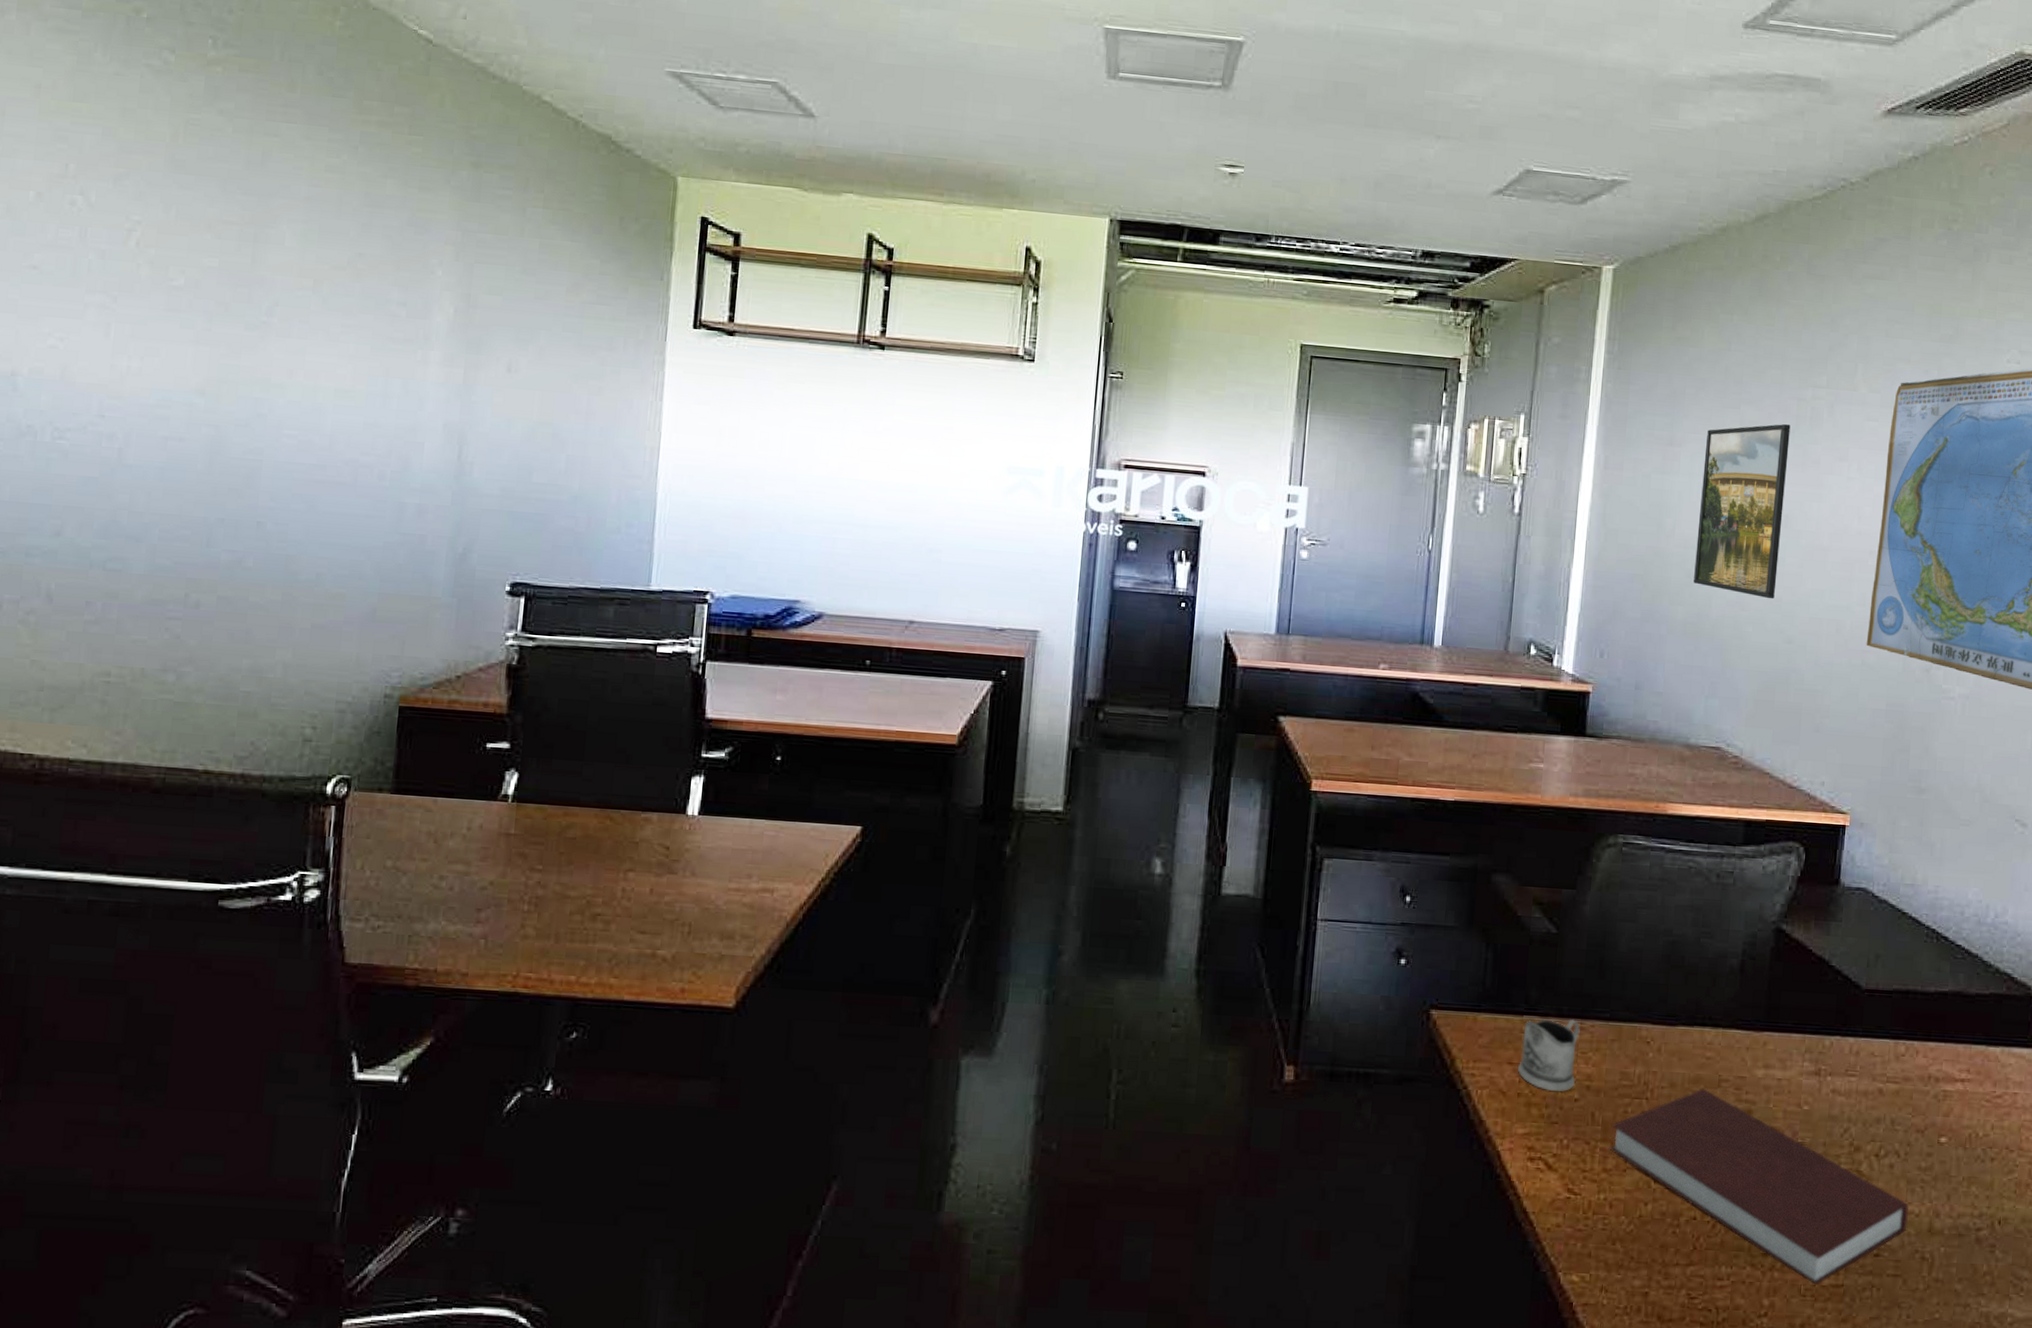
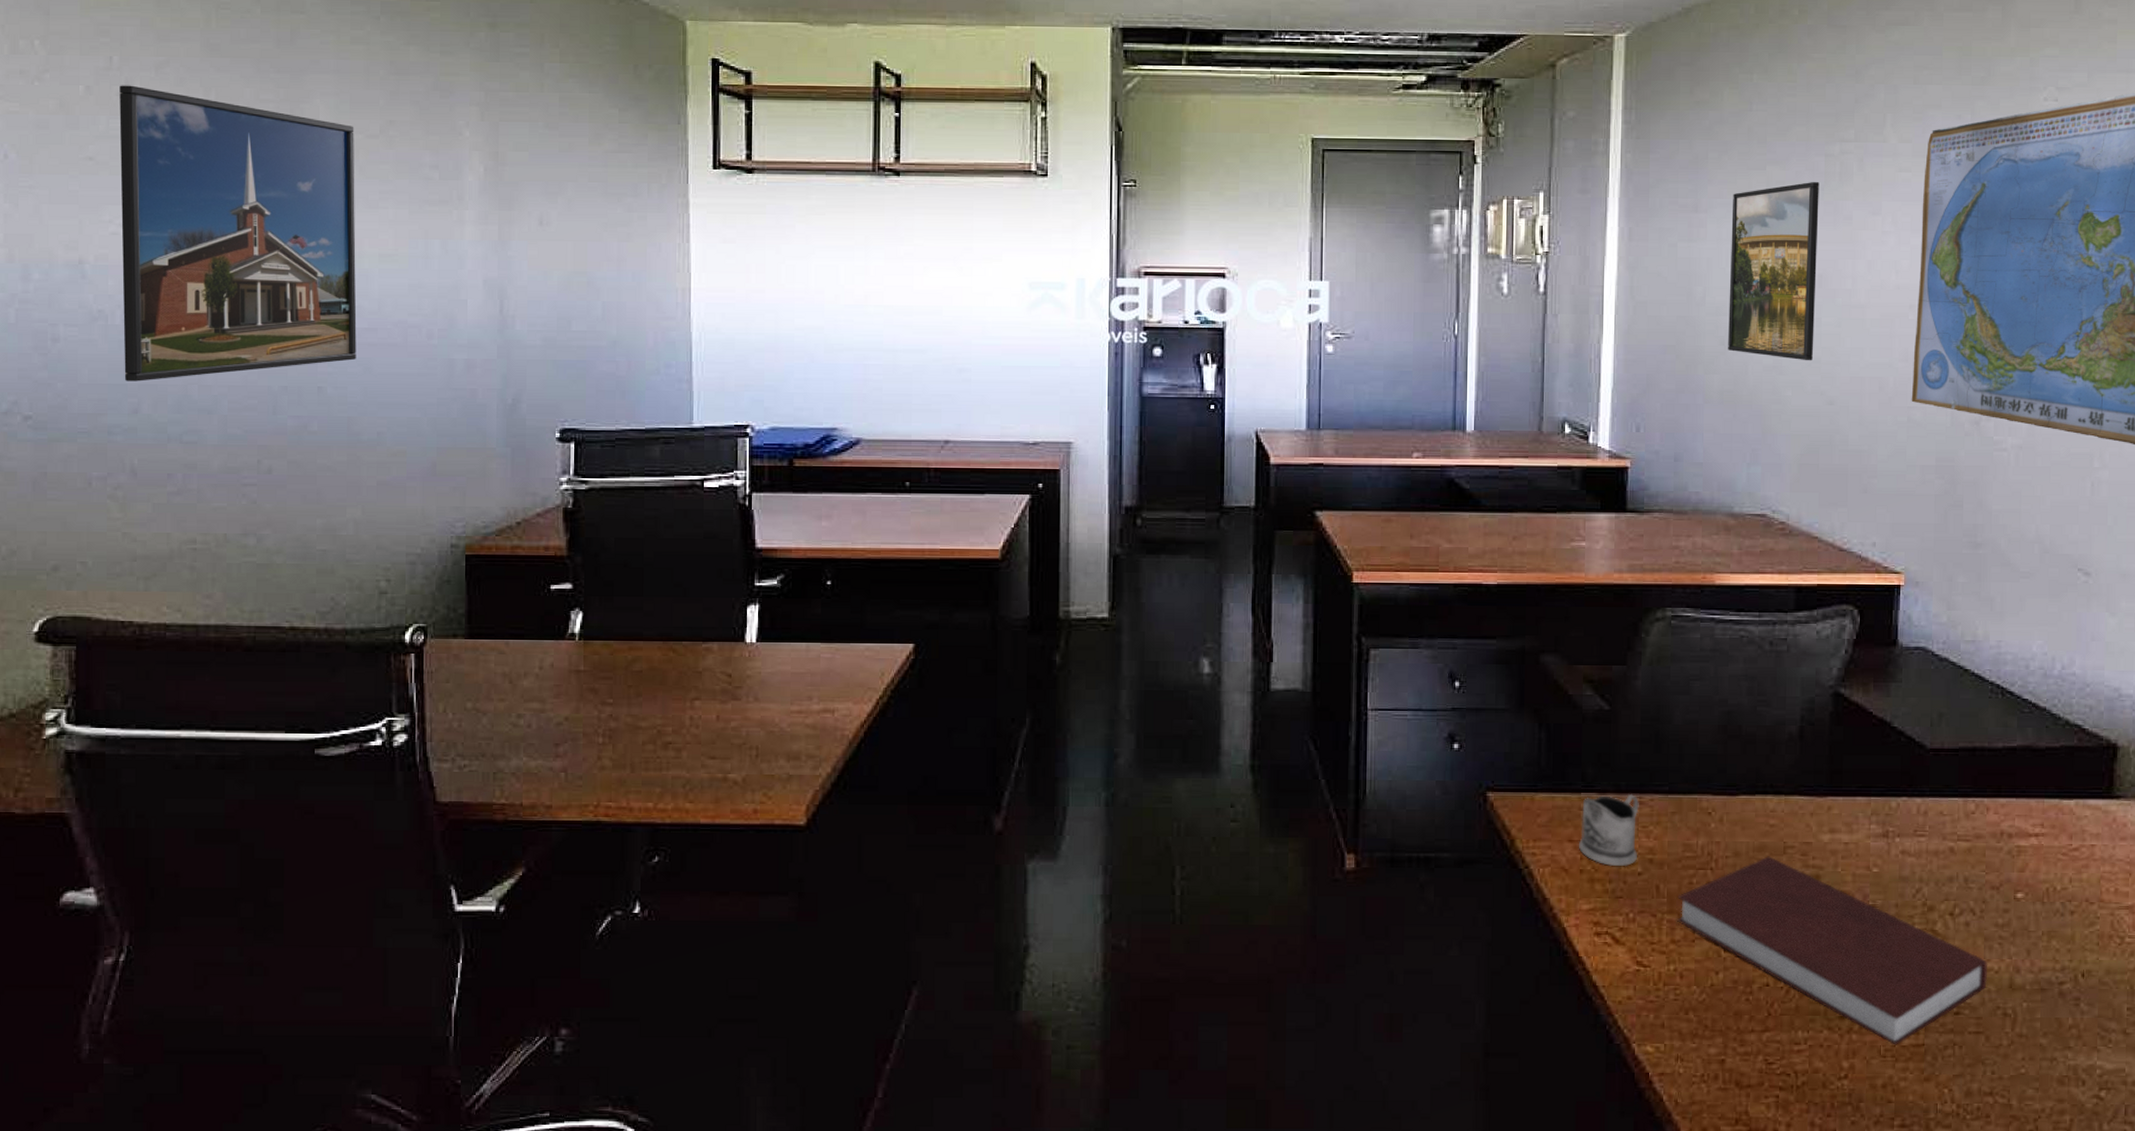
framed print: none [48,194,321,503] -> present [119,85,357,382]

